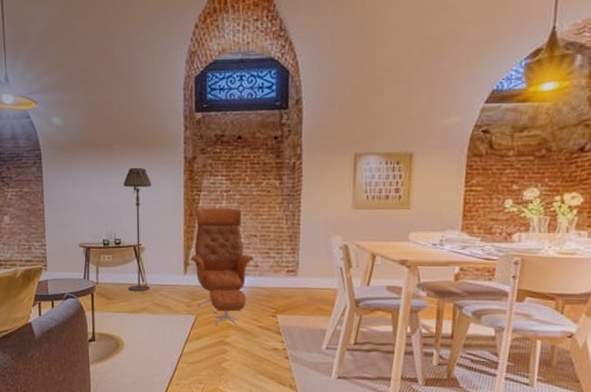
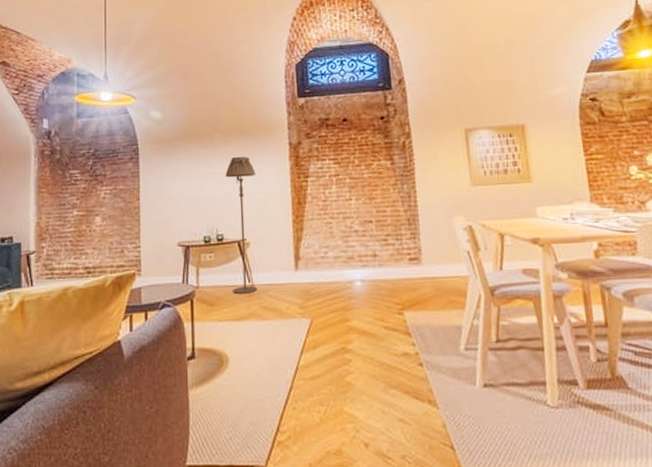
lounge chair: present [190,207,255,326] -> none [301,192,373,329]

